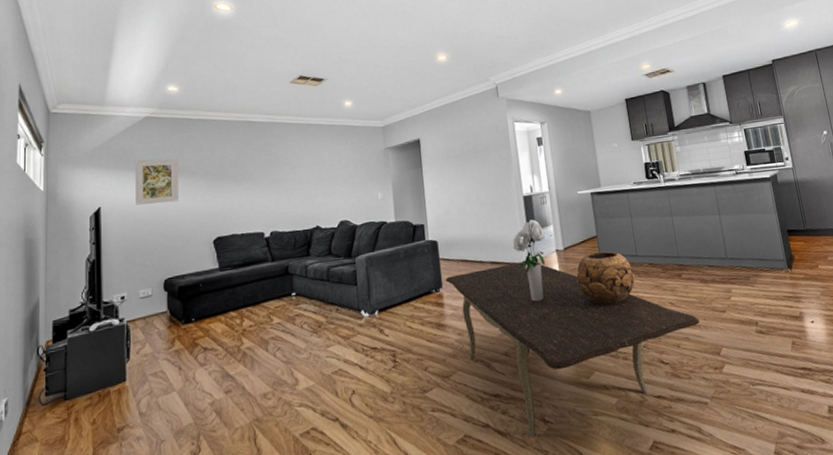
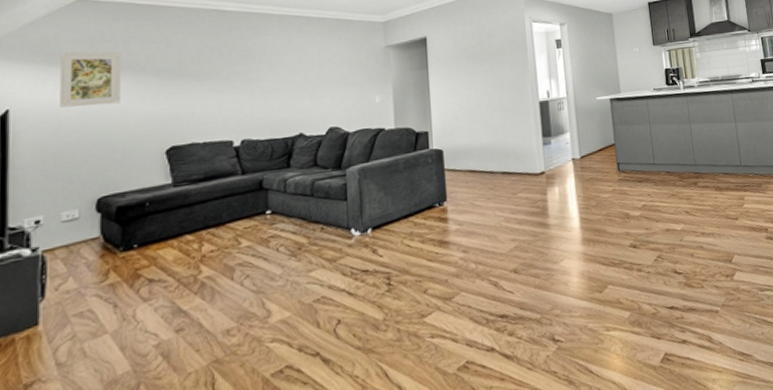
dining table: present [445,262,700,438] -> none [450,171,713,359]
bouquet: present [512,219,546,302] -> none [526,126,561,214]
decorative bowl: present [576,251,635,305] -> none [592,159,652,216]

